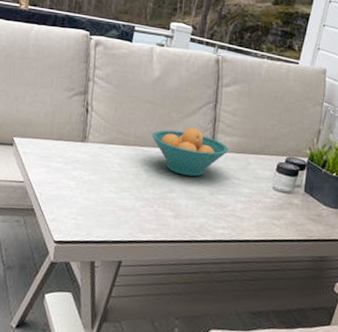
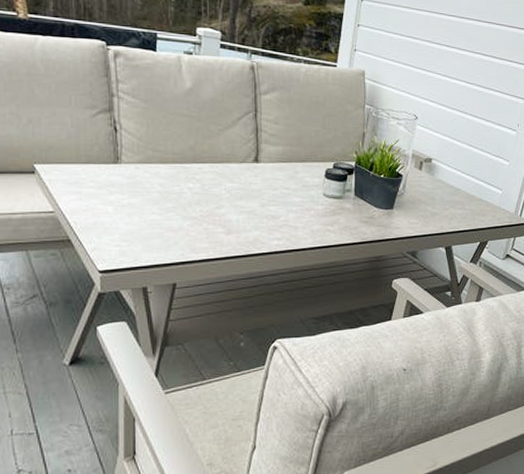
fruit bowl: present [152,127,228,177] -> none [192,140,274,190]

